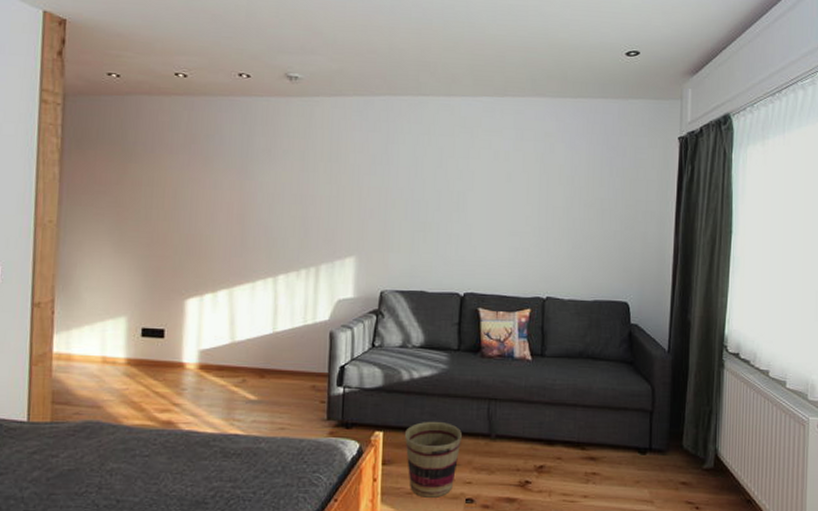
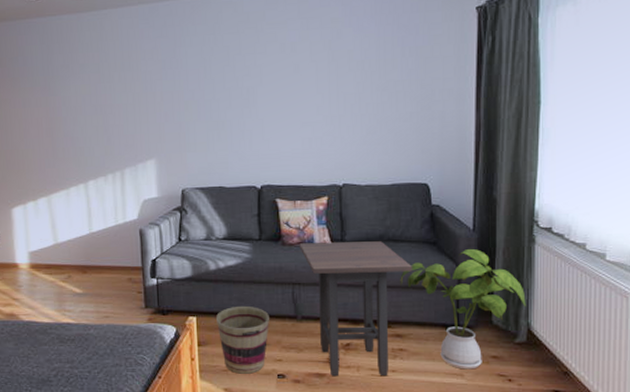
side table: none [499,356,610,502] -> present [299,241,413,377]
house plant: none [596,371,714,496] -> present [400,249,526,370]

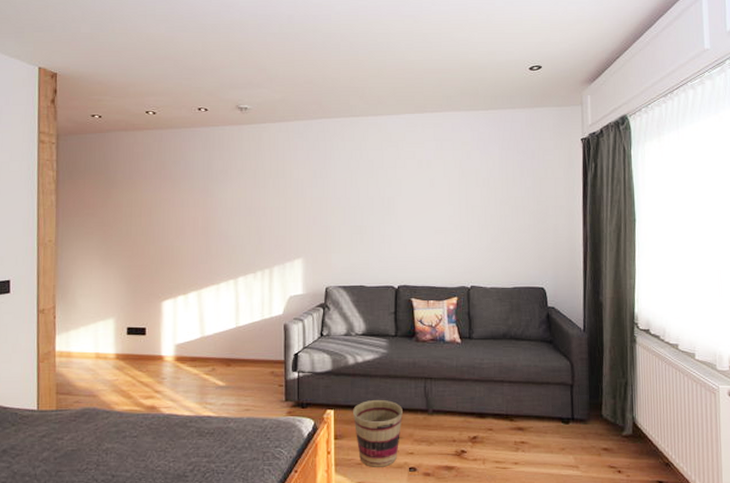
side table: present [299,241,413,377] -> none [432,339,533,470]
house plant: present [400,249,526,370] -> none [521,348,631,462]

